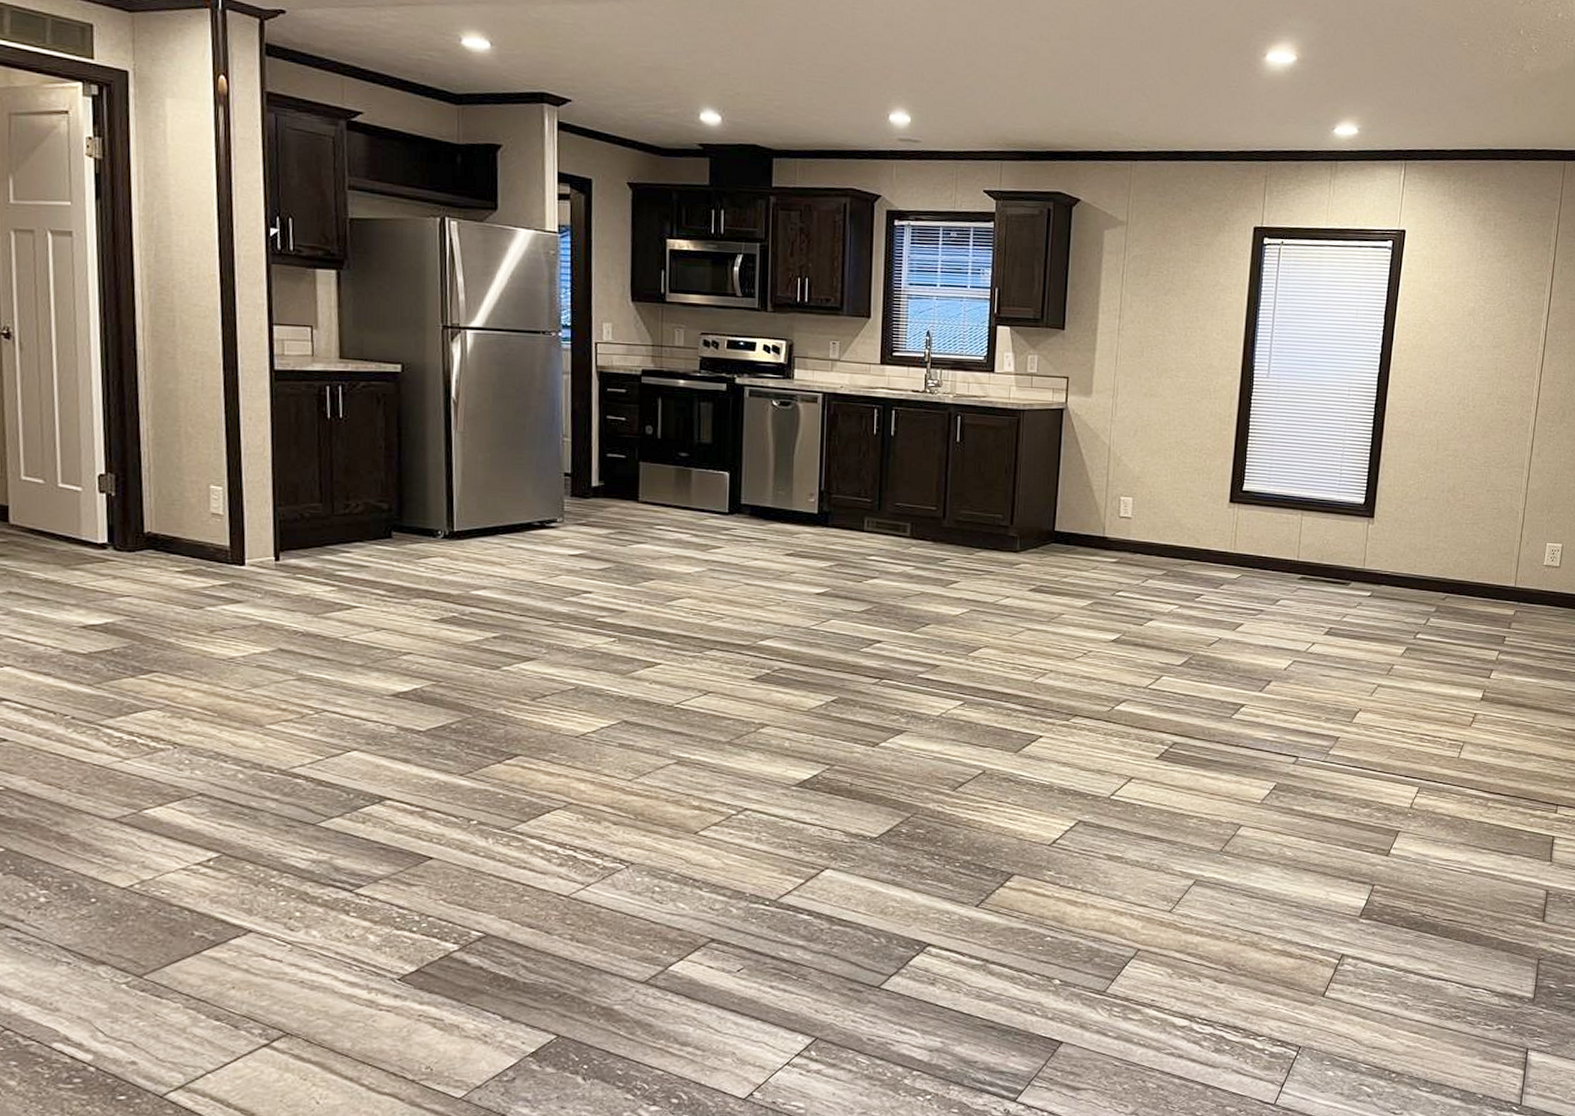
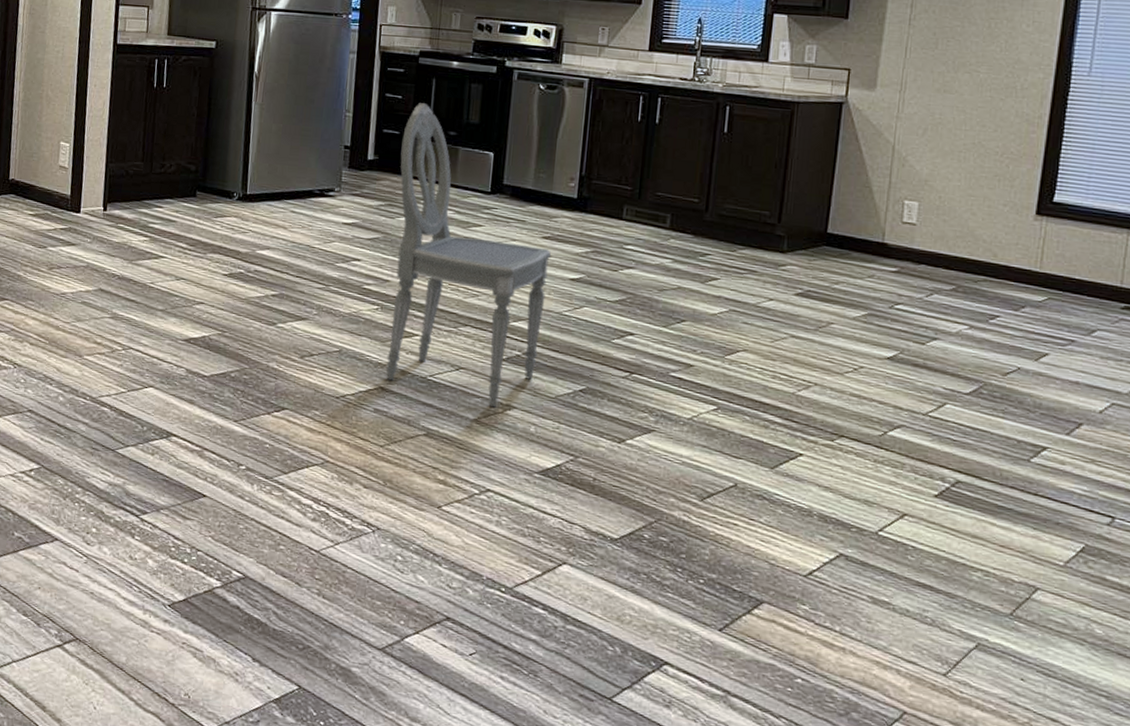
dining chair: none [628,424,794,728] -> present [386,103,551,408]

